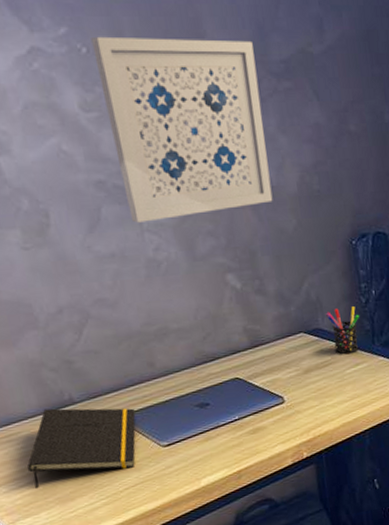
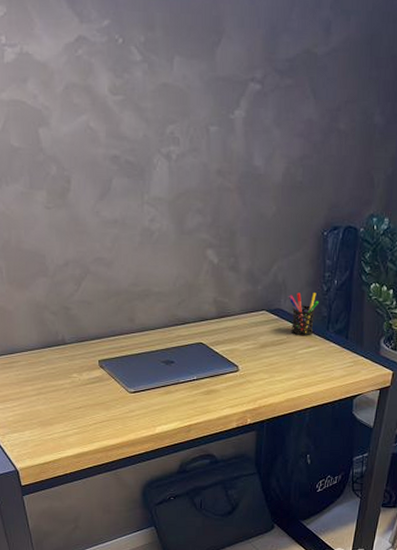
notepad: present [27,408,136,488] -> none [22,345,112,410]
wall art: present [91,36,273,223] -> none [128,29,264,196]

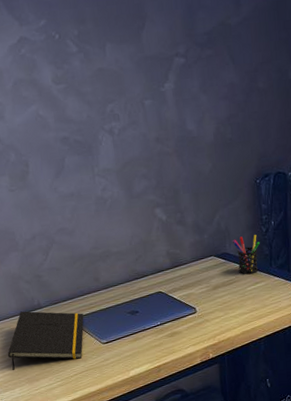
notepad: none [22,345,112,410] -> present [8,311,84,370]

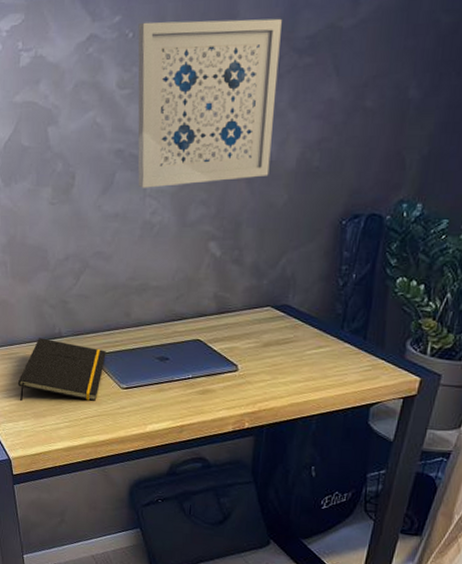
wall art: none [62,18,194,169] -> present [137,18,282,188]
pen holder: present [232,235,260,275] -> none [297,287,333,336]

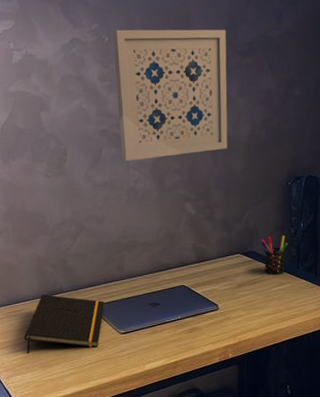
pen holder: none [297,287,333,336] -> present [259,236,288,275]

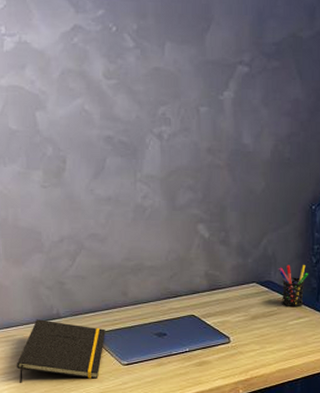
wall art: present [112,29,228,161] -> none [121,18,251,174]

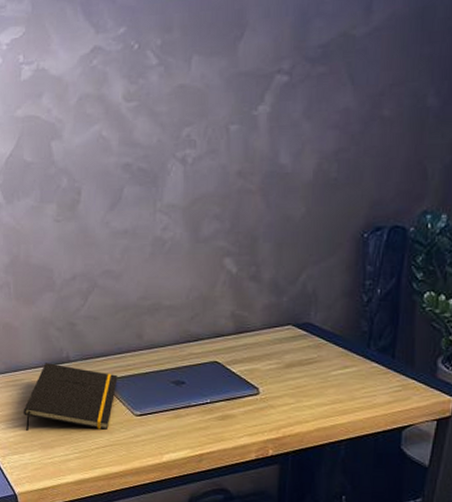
pen holder: present [278,265,308,308] -> none [319,304,357,355]

